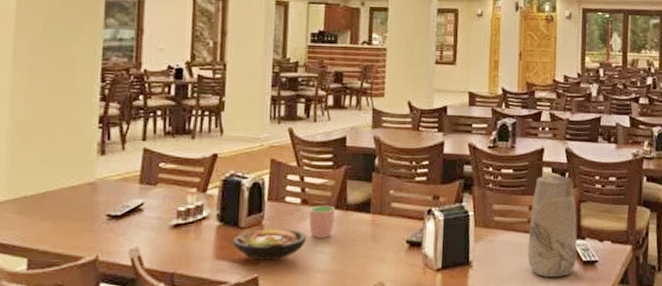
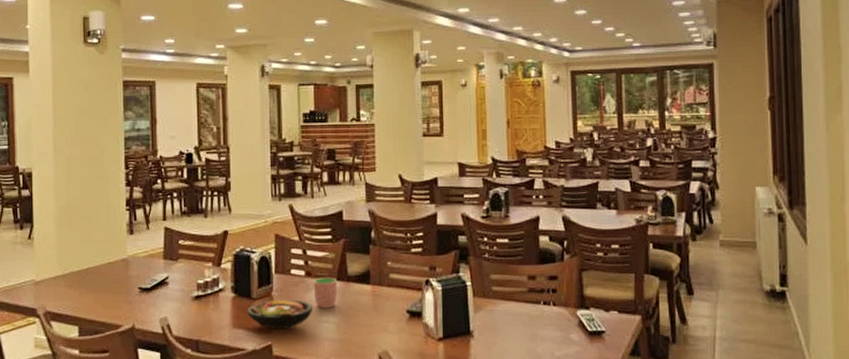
vase: present [527,176,578,278] -> none [529,244,582,349]

